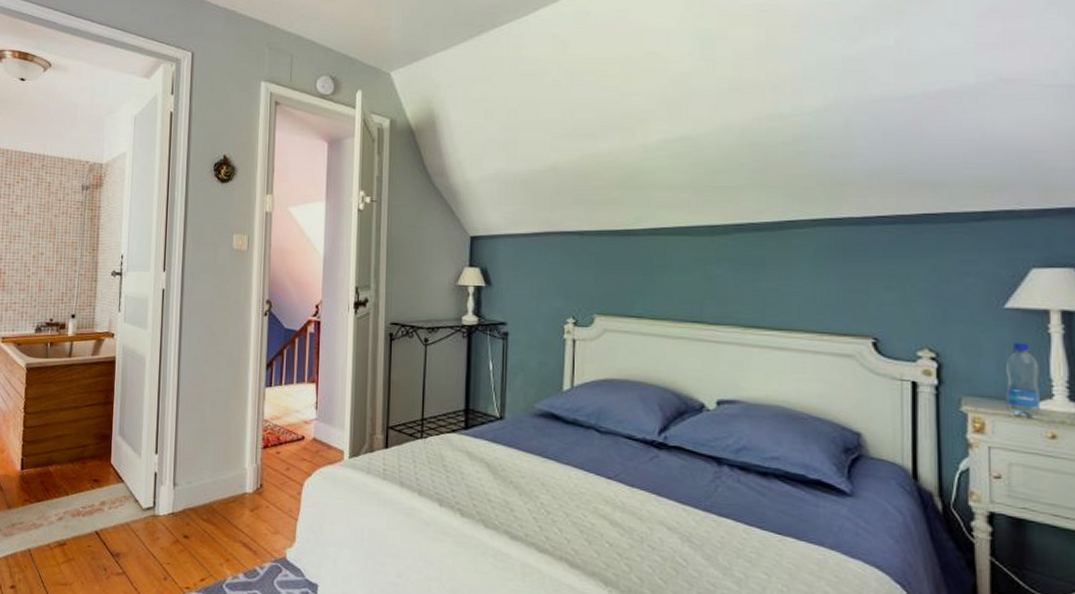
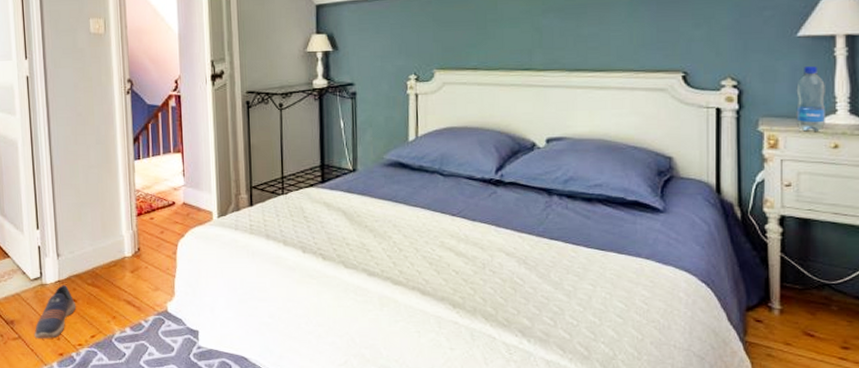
shoe: none [139,517,188,578] -> present [34,284,77,339]

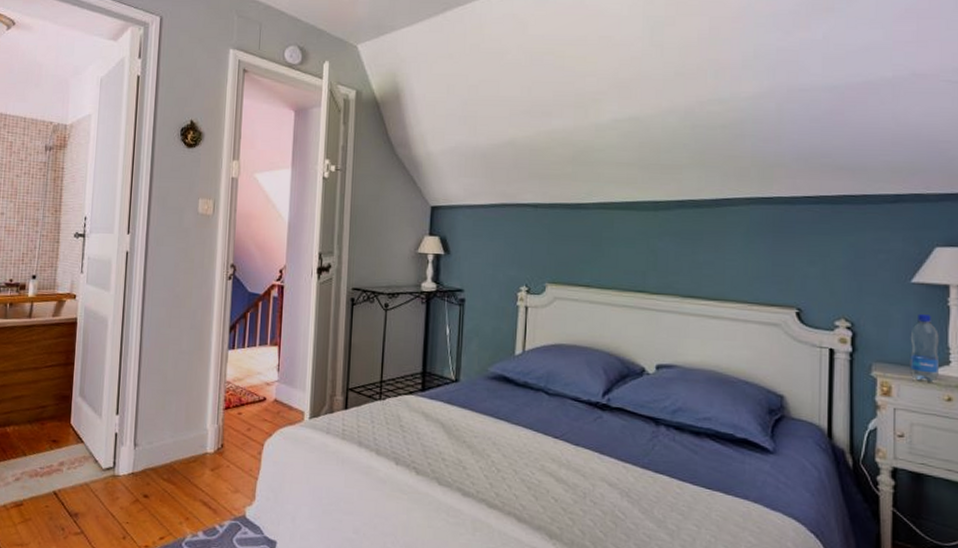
shoe: present [34,284,77,339] -> none [98,477,148,537]

